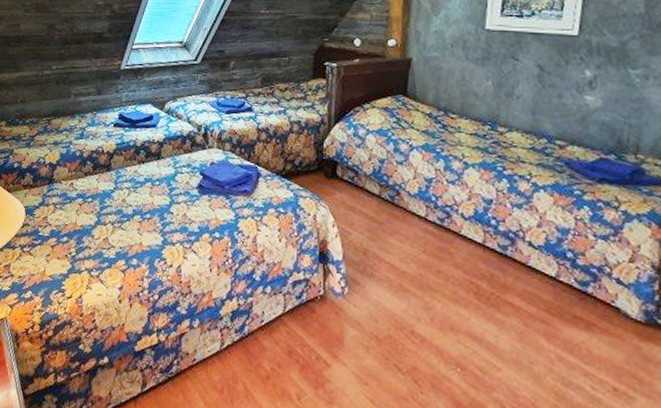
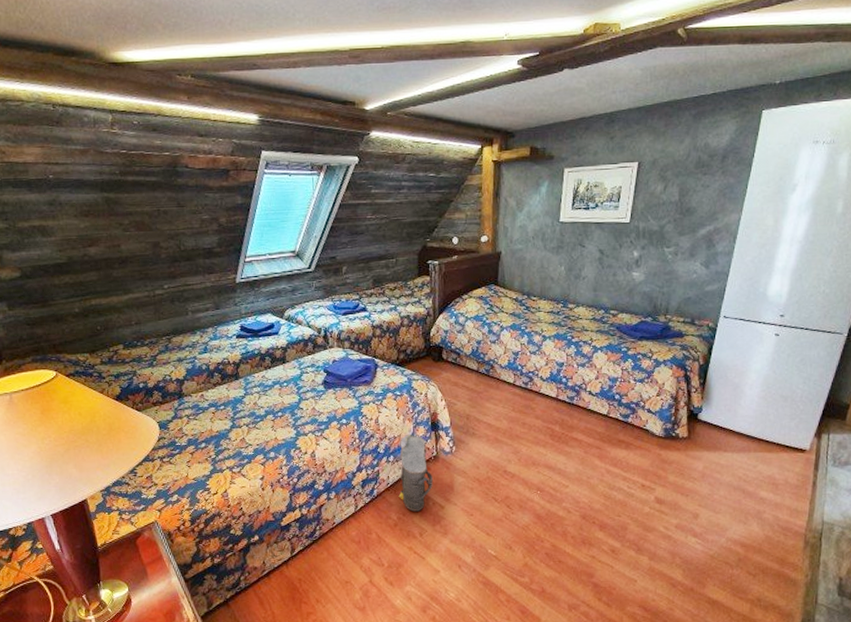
bag: none [274,262,318,365] -> present [398,434,433,512]

